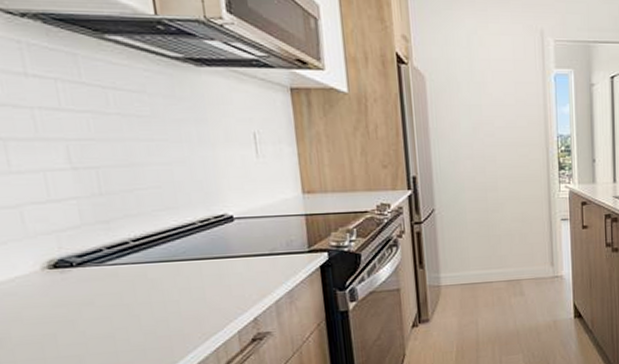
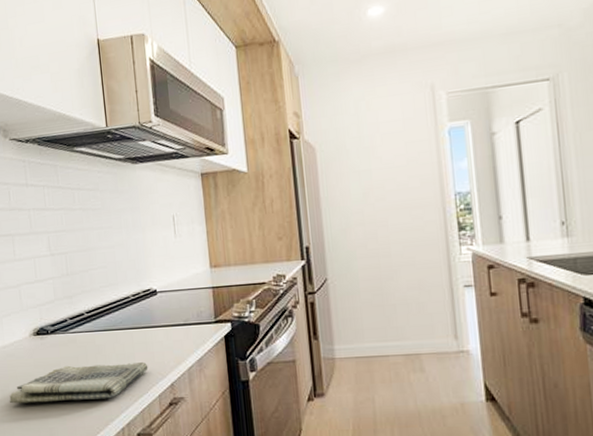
dish towel: none [11,295,224,354] -> present [9,361,148,404]

